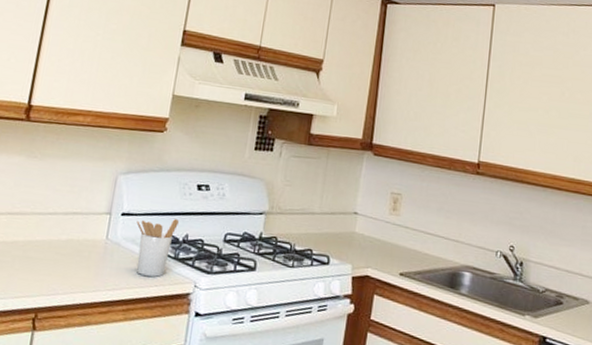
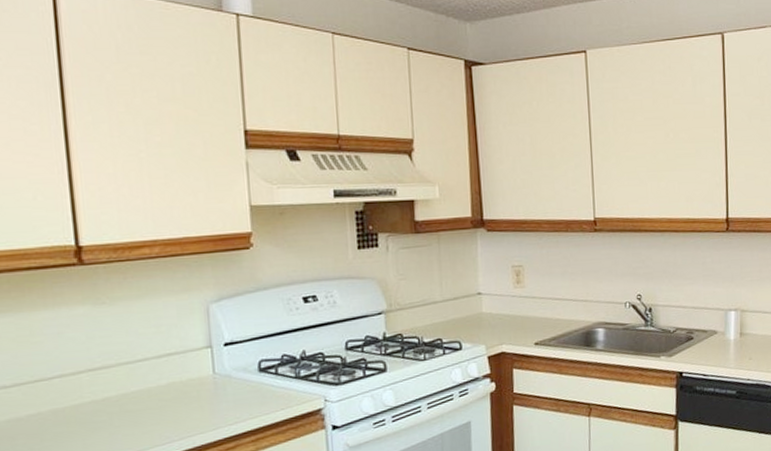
utensil holder: present [136,218,179,277] -> none [243,336,291,402]

